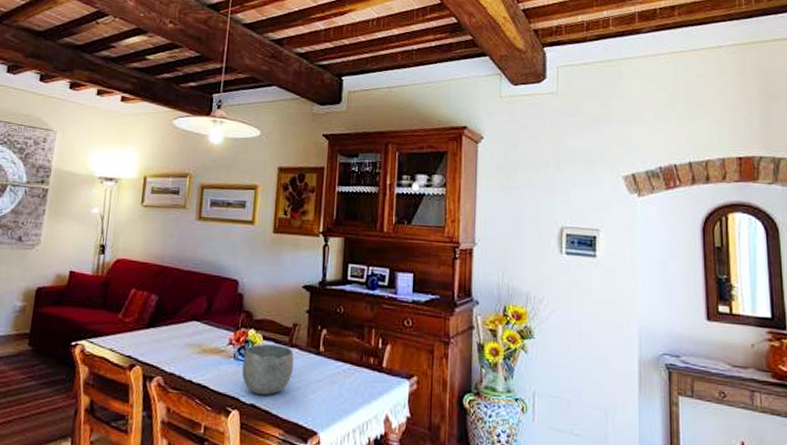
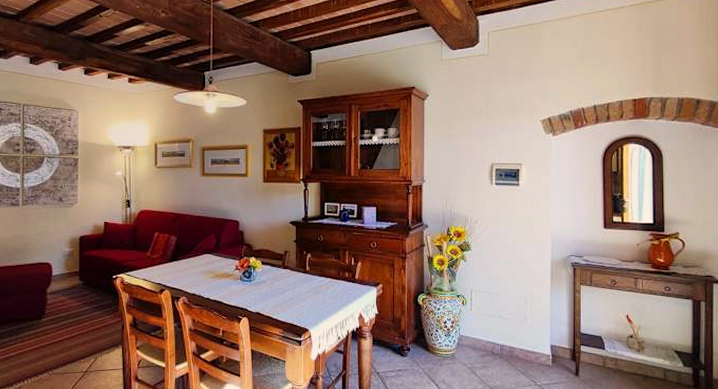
bowl: present [242,344,294,395] -> none [248,268,287,305]

